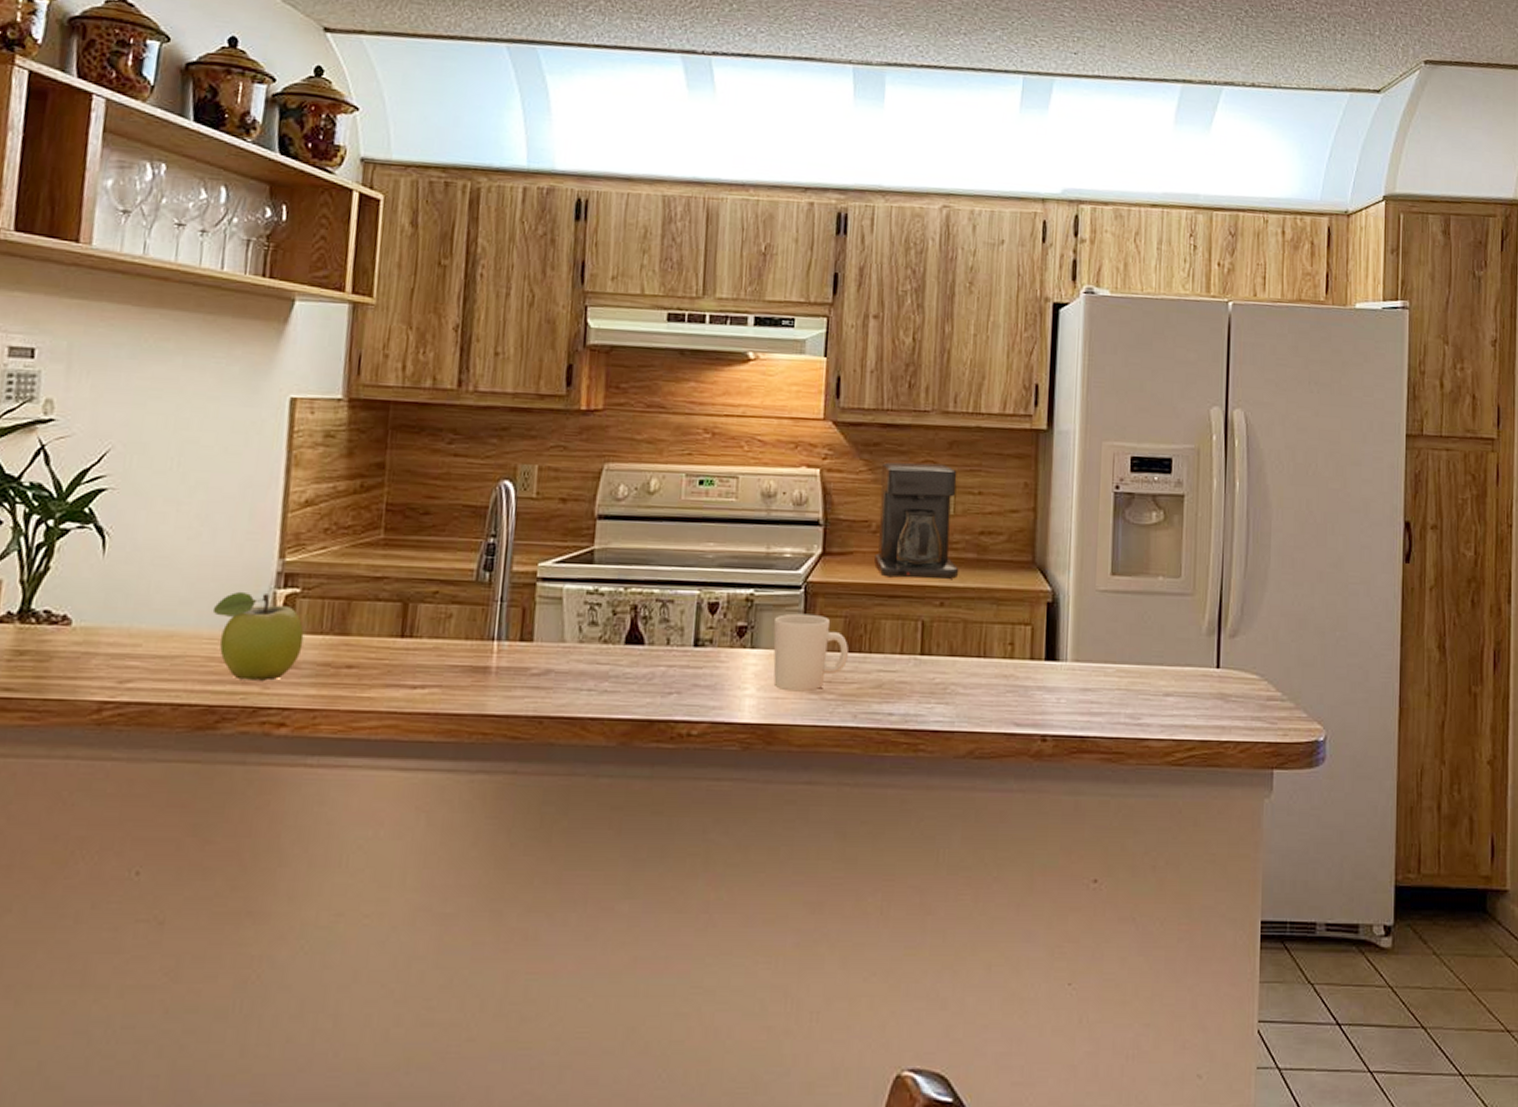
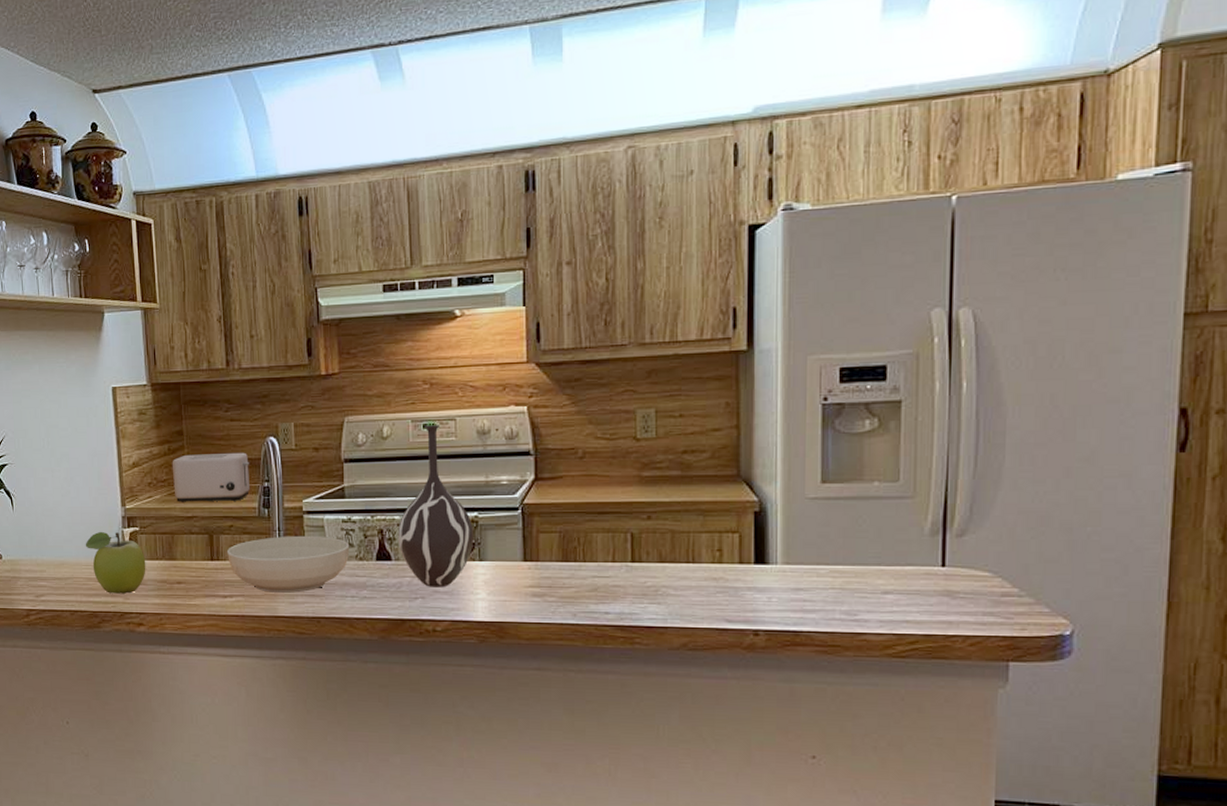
toaster: none [360,494,474,560] -> present [172,452,250,502]
bowl: none [425,608,593,684] -> present [227,535,350,593]
vase: none [654,481,748,680] -> present [397,425,474,587]
mug: present [773,613,848,692] -> none [496,531,564,596]
coffee maker: present [874,462,959,579] -> none [583,392,664,496]

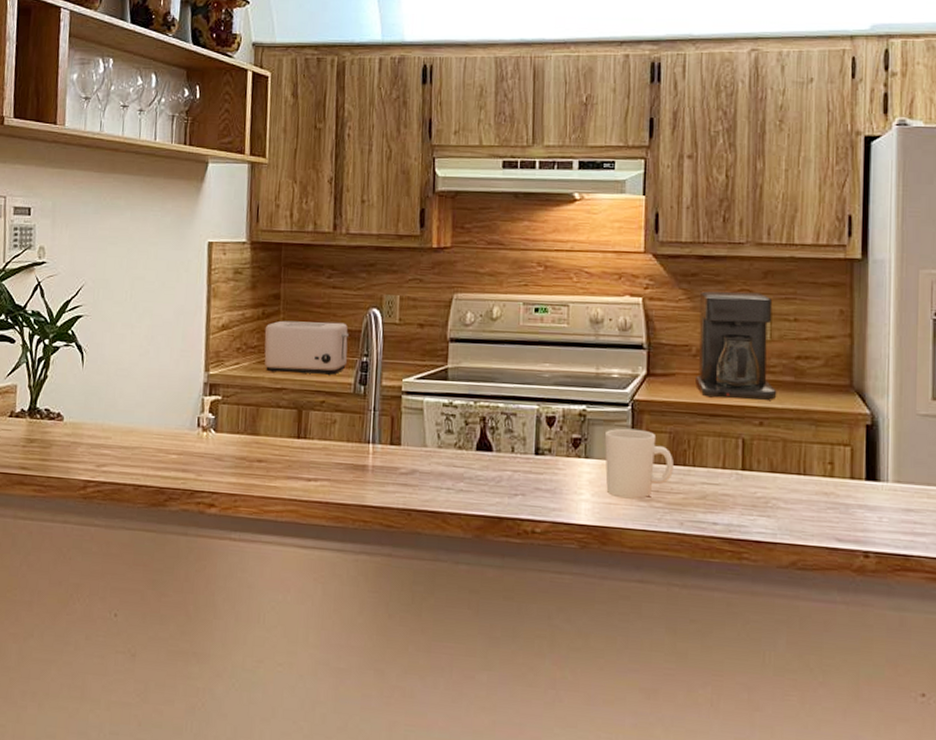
fruit: present [85,531,146,594] -> none [159,397,225,470]
bowl: present [227,535,350,593] -> none [316,417,449,481]
vase: present [397,425,474,587] -> none [500,309,581,485]
mug: none [496,531,564,596] -> present [604,428,673,500]
coffee maker: none [583,392,664,496] -> present [695,291,777,400]

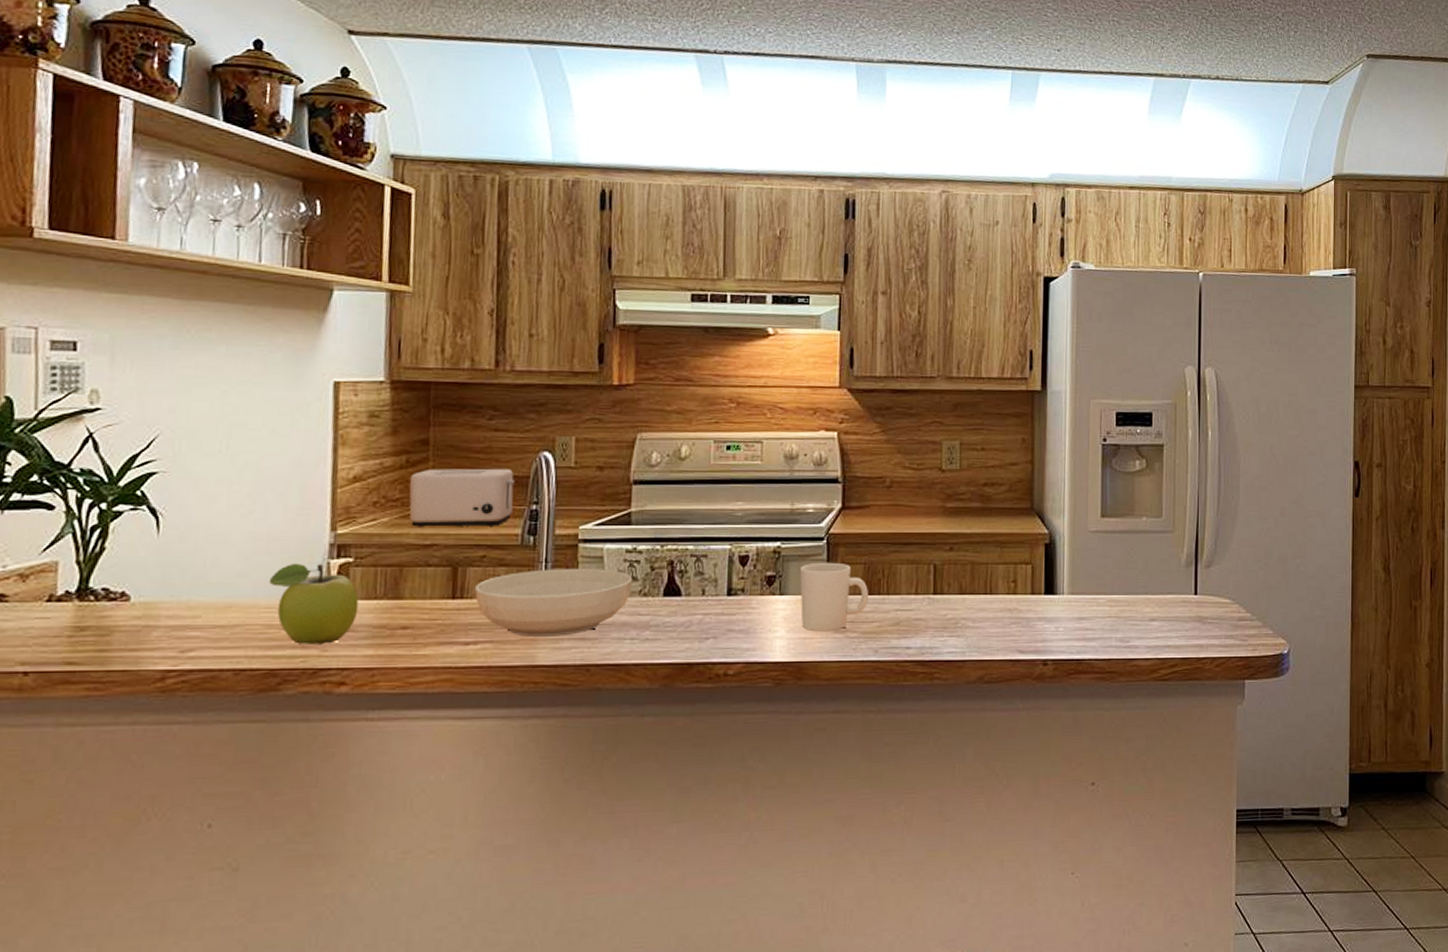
fruit: none [159,397,225,470] -> present [268,563,359,644]
bowl: none [316,417,449,481] -> present [475,568,633,637]
coffee maker: present [695,291,777,400] -> none [890,423,966,527]

